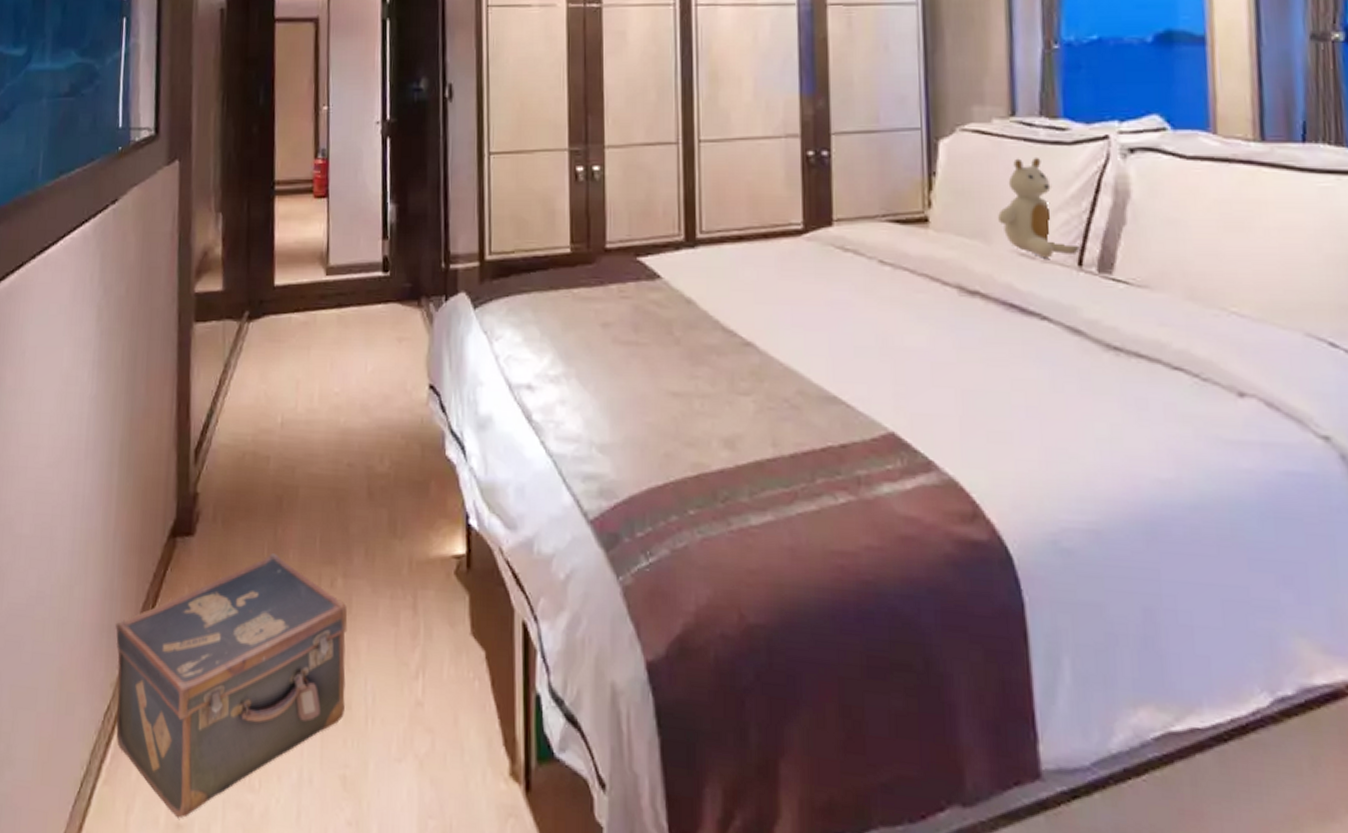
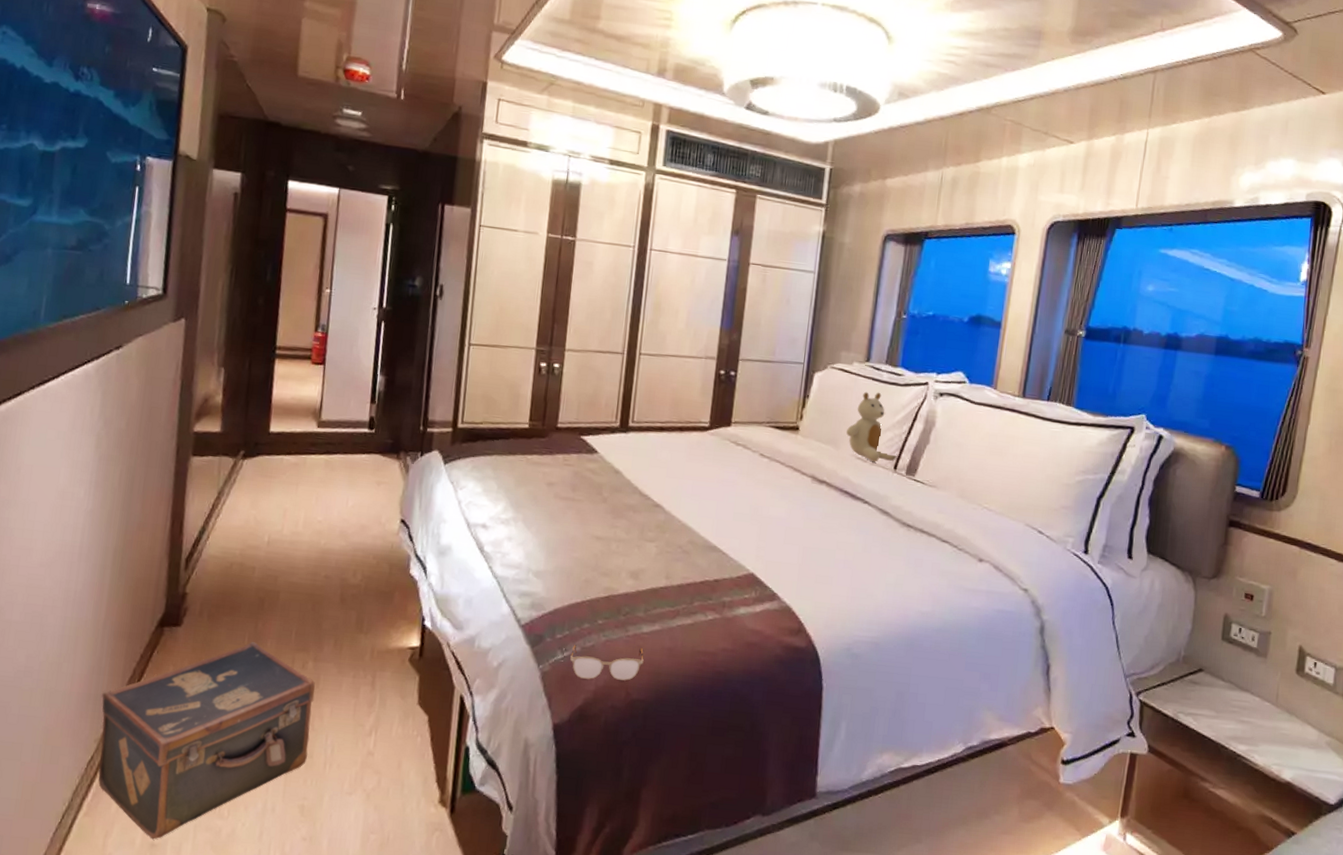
eyeglasses: none [658,546,757,597] -> present [570,645,644,681]

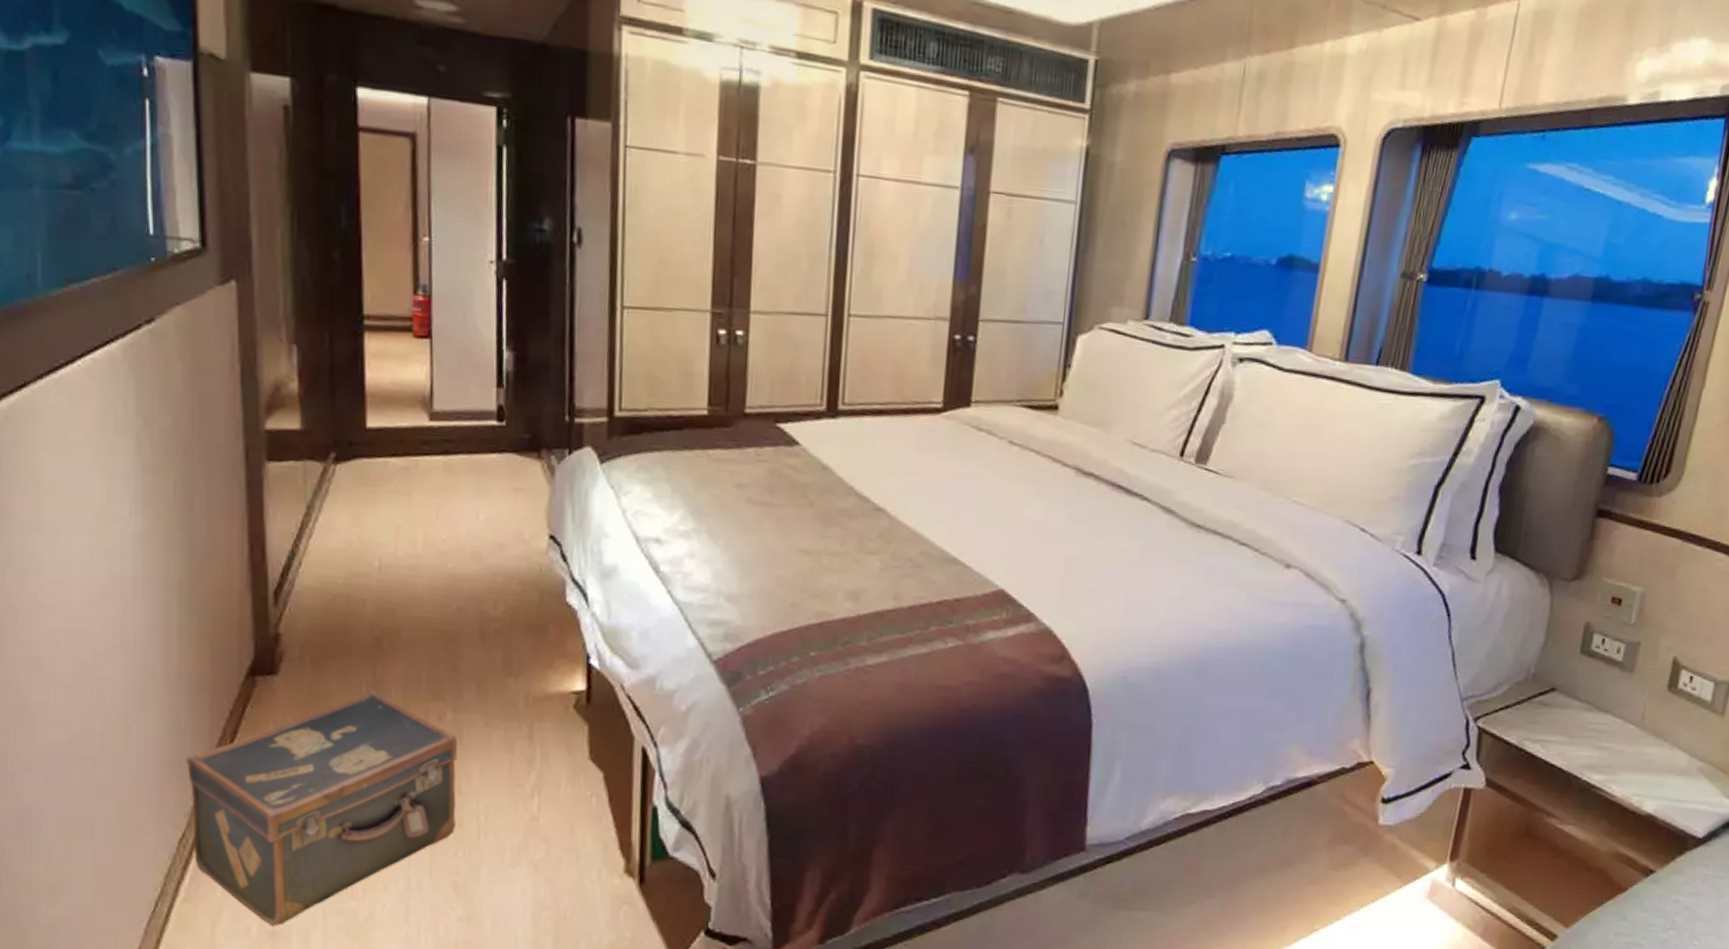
eyeglasses: present [570,645,644,681] -> none [777,682,870,723]
stuffed bear: present [846,391,897,462] -> none [1119,358,1184,448]

